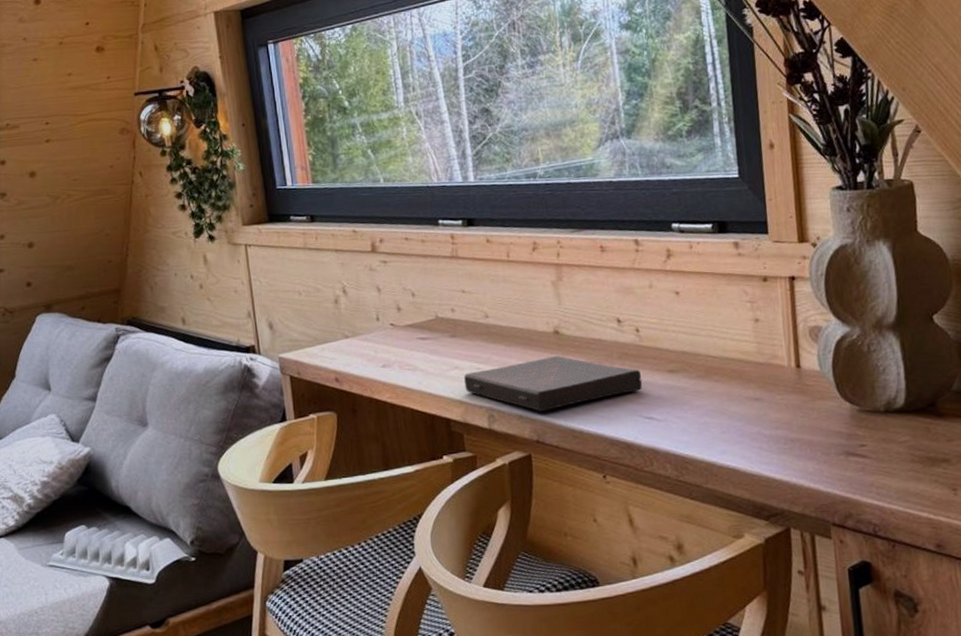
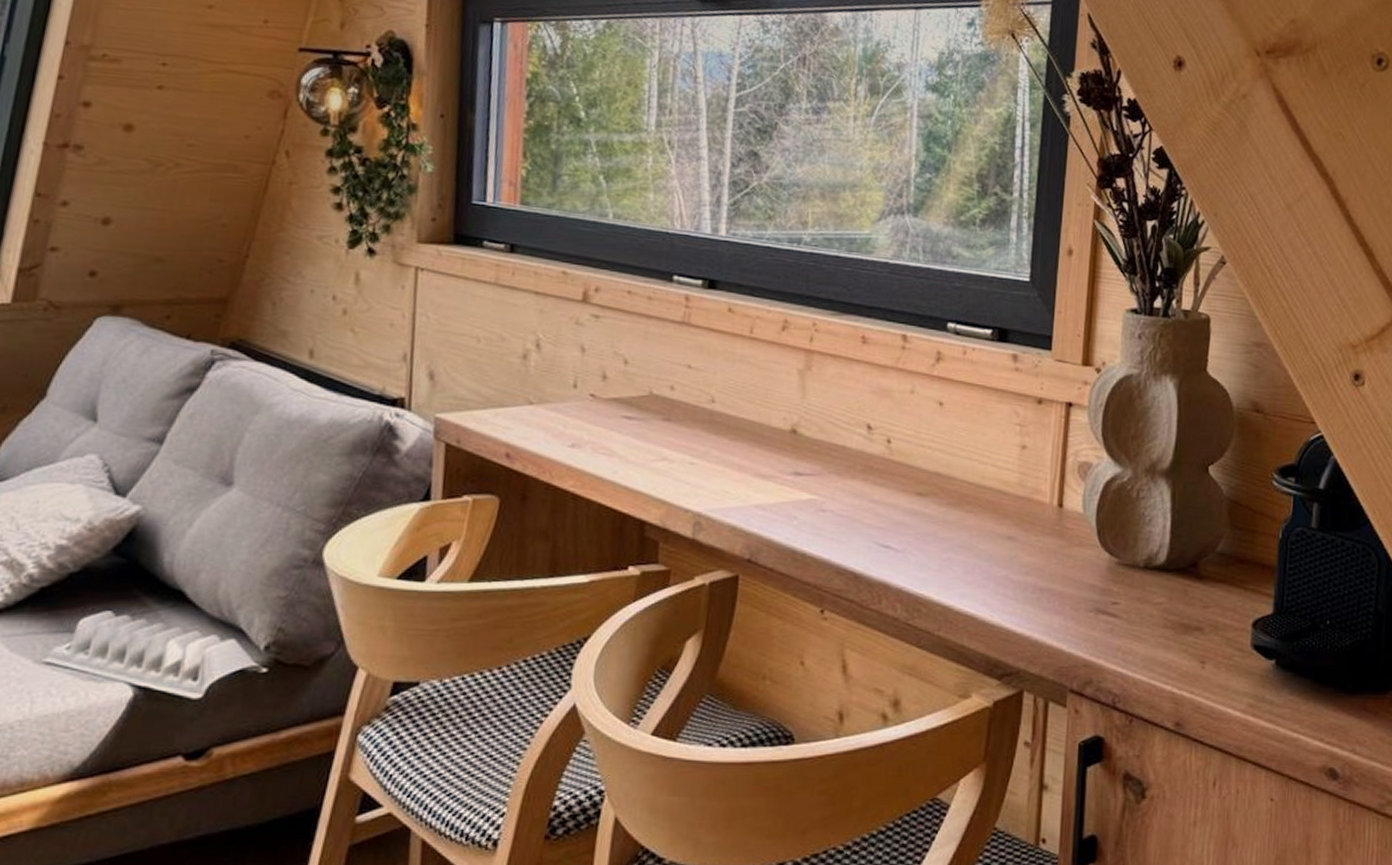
book: present [464,355,643,412] -> none [671,459,885,525]

